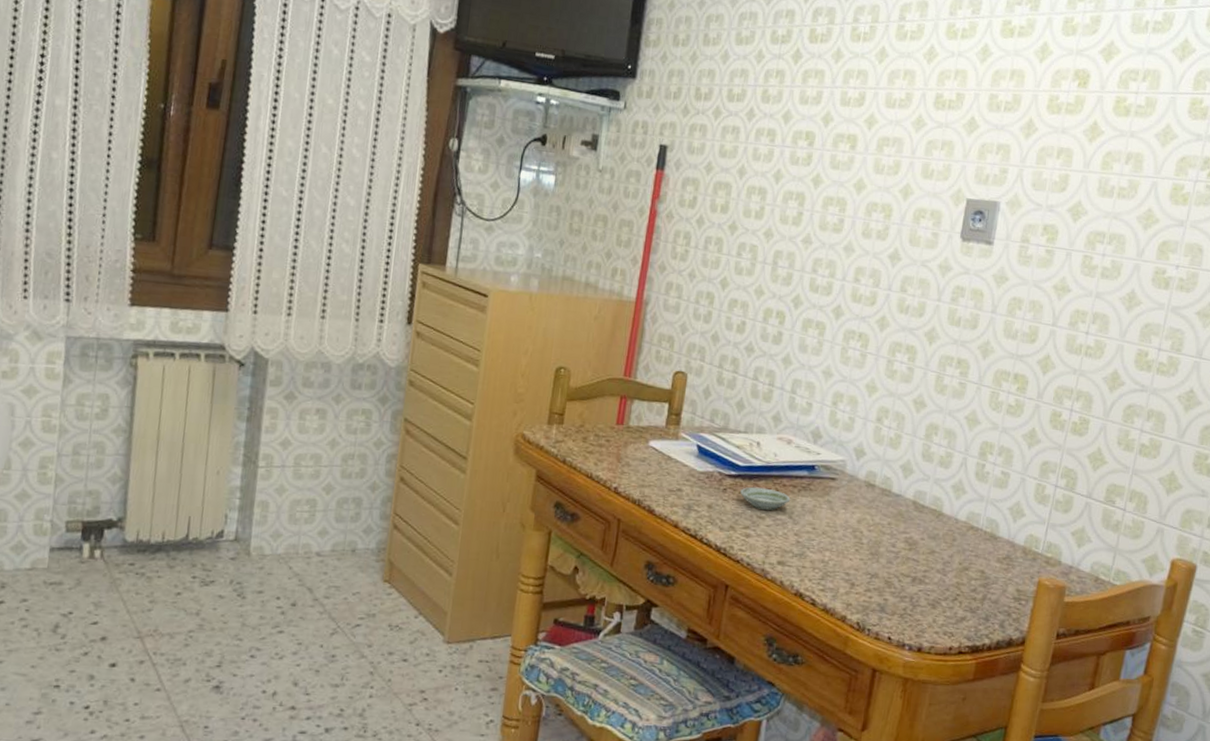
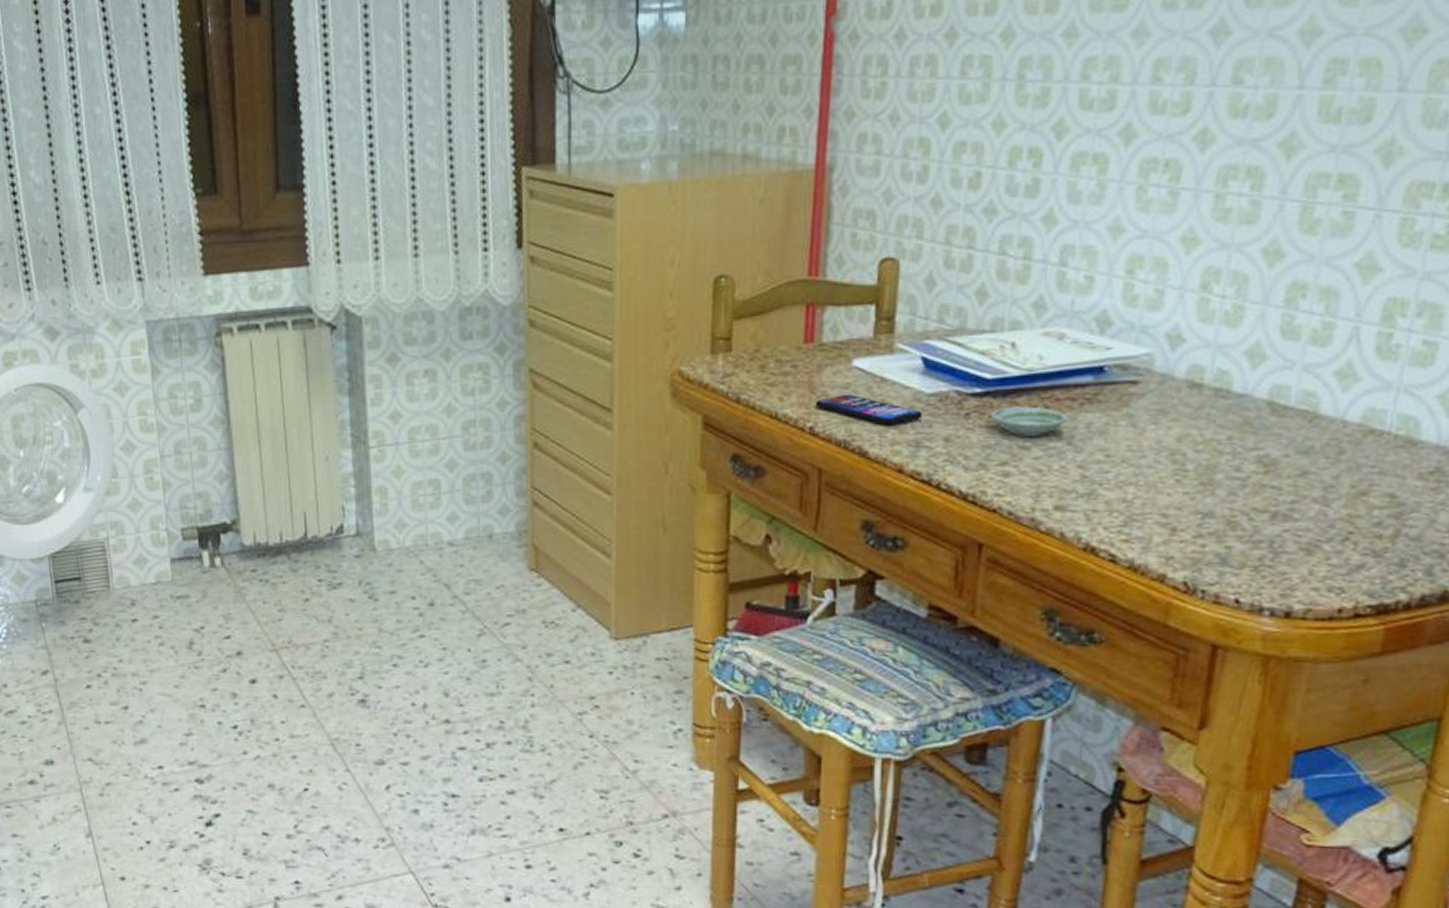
smartphone: none [620,465,694,492] -> present [815,394,922,426]

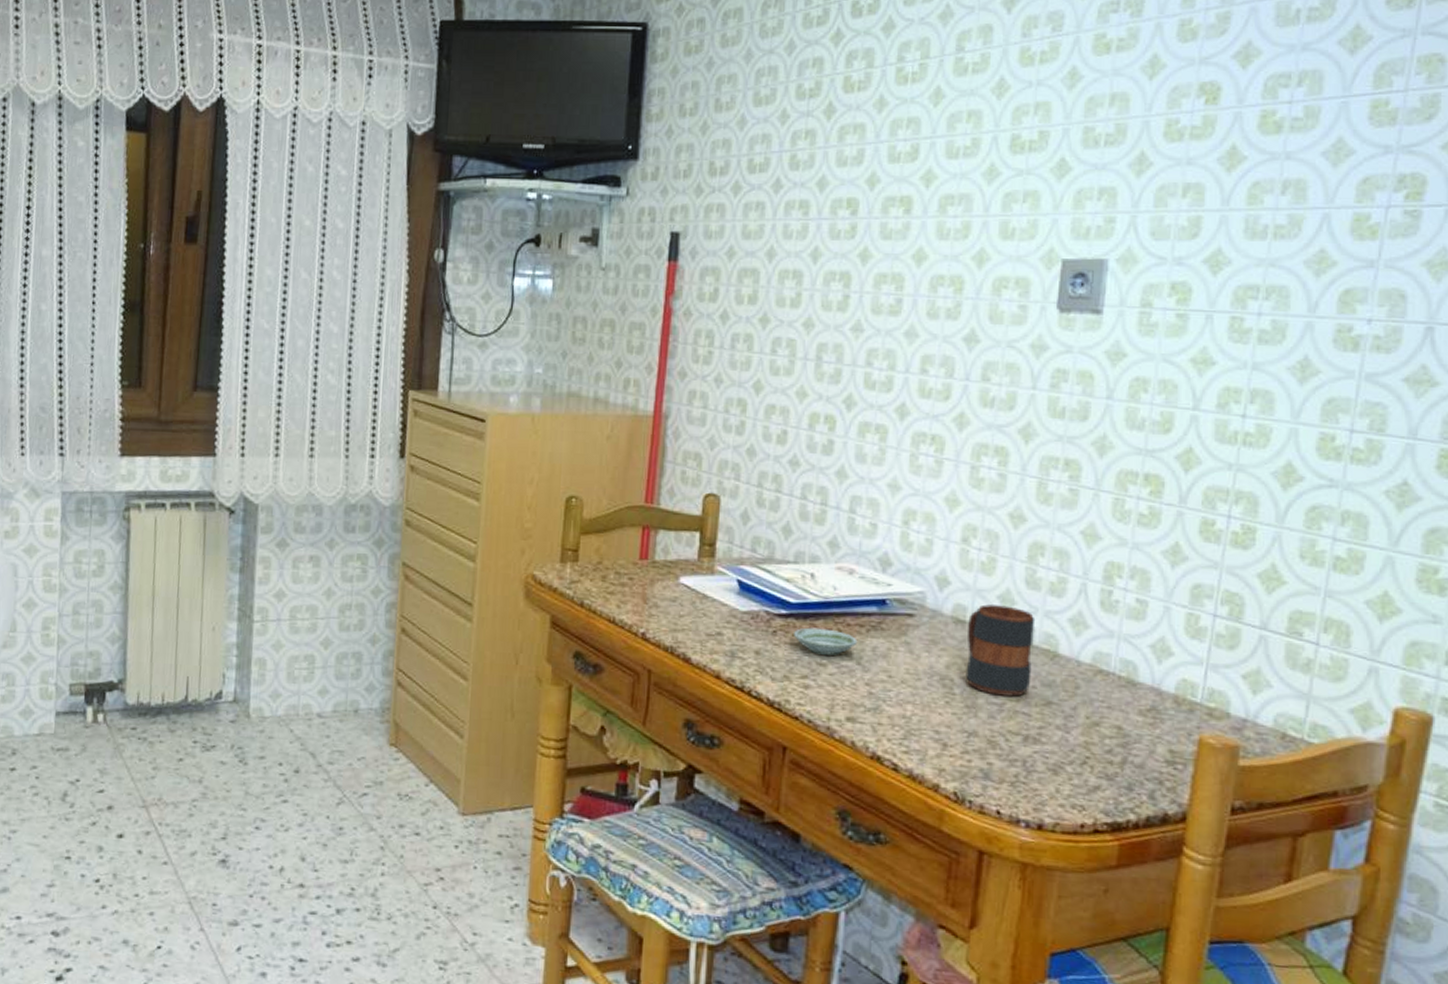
smartphone: present [815,394,922,426] -> none [647,606,737,637]
mug: none [1201,362,1292,469] -> present [965,604,1036,697]

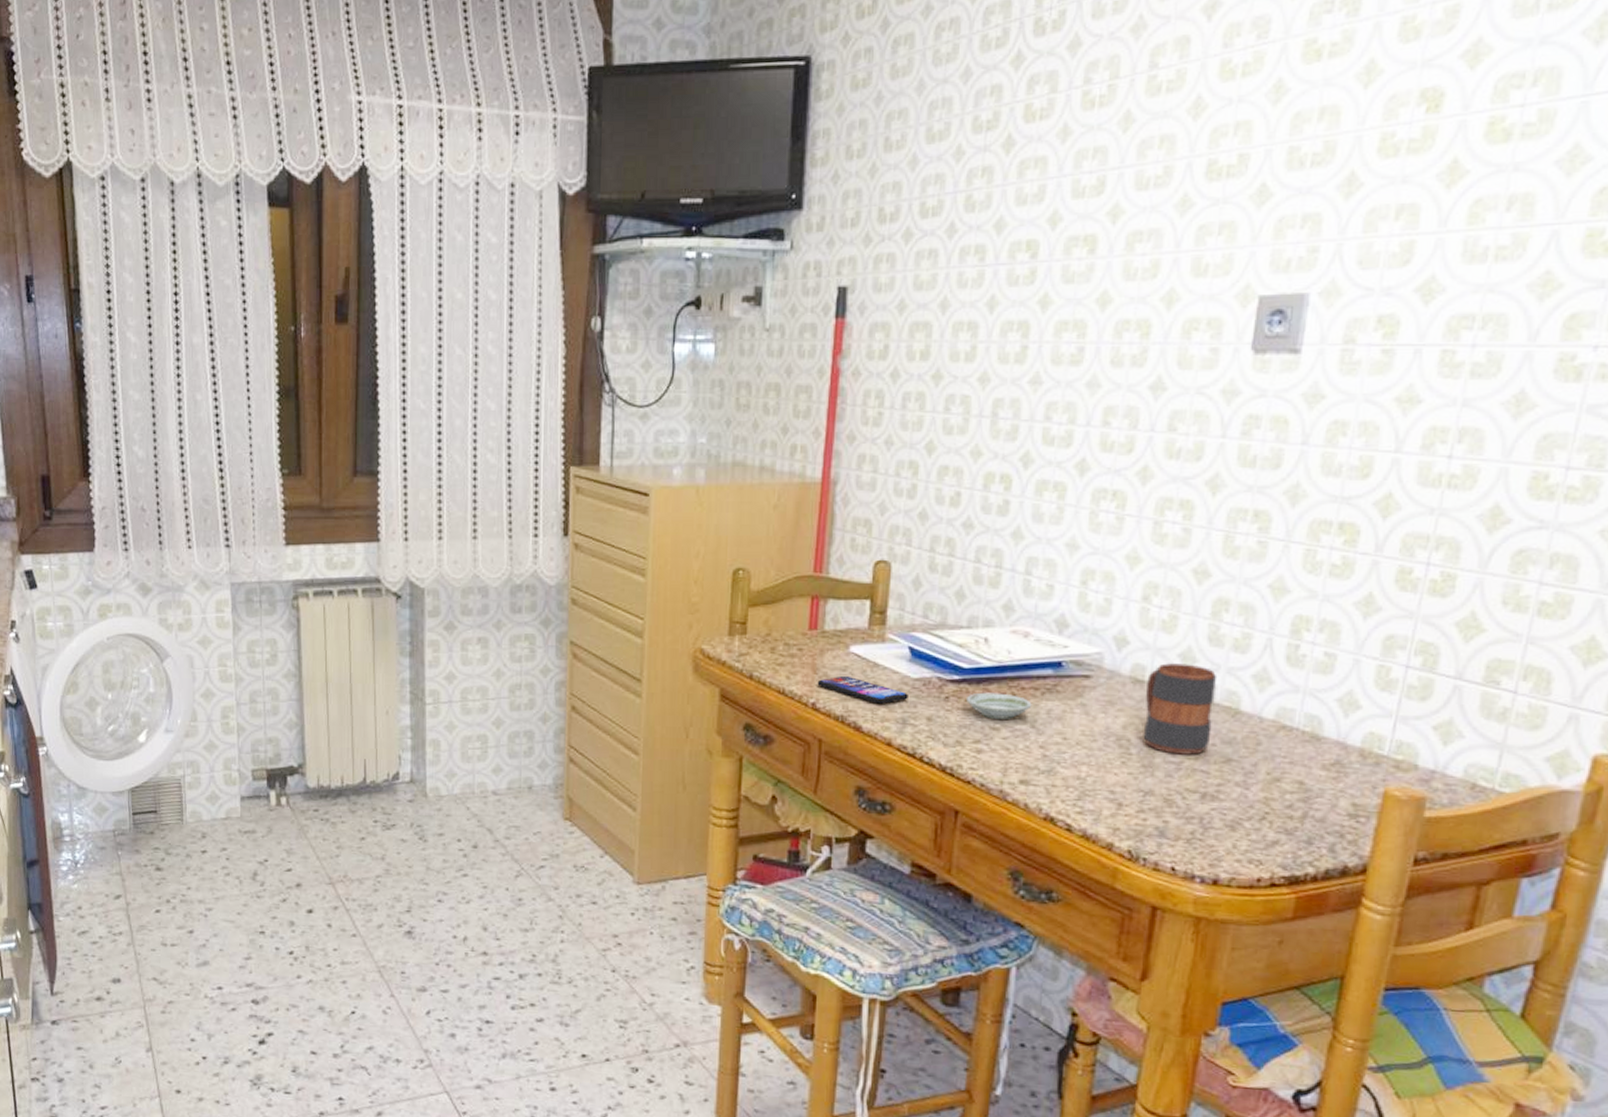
smartphone: none [647,606,737,637] -> present [817,675,908,705]

